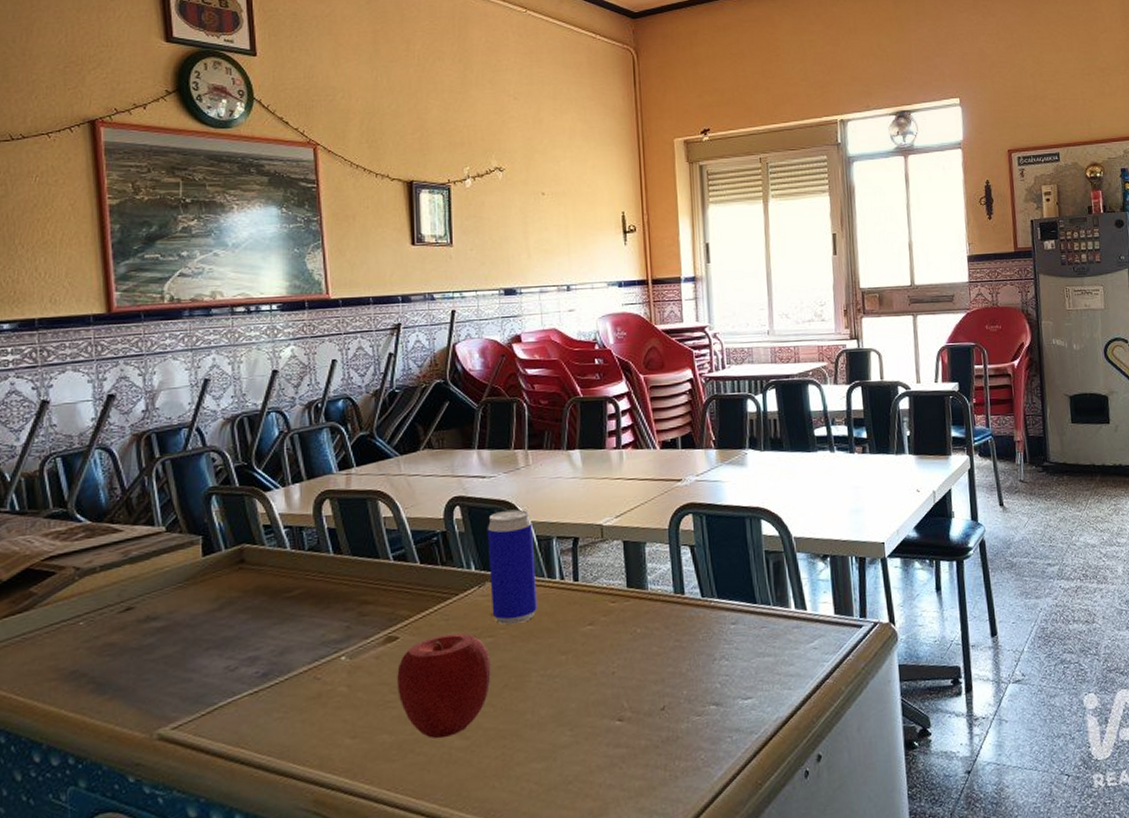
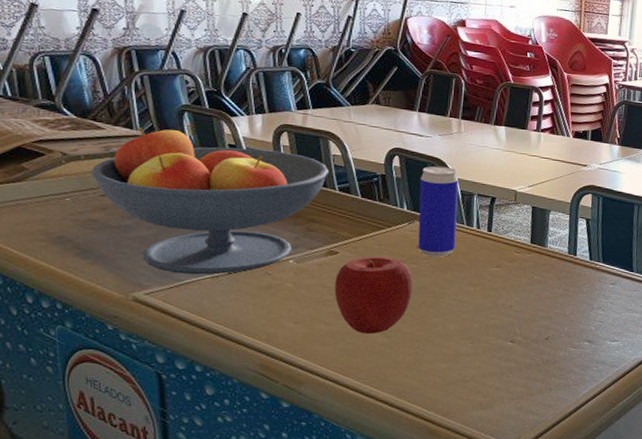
fruit bowl: none [108,519,381,696] -> present [91,127,330,275]

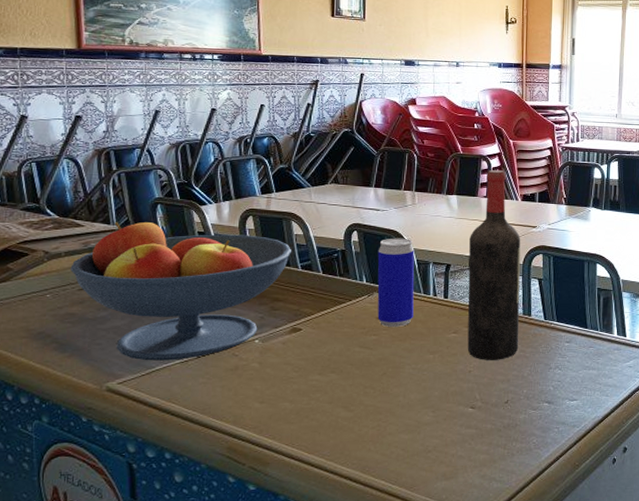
apple: present [334,256,413,334] -> none [298,330,374,410]
wine bottle: none [509,103,570,297] -> present [467,170,521,360]

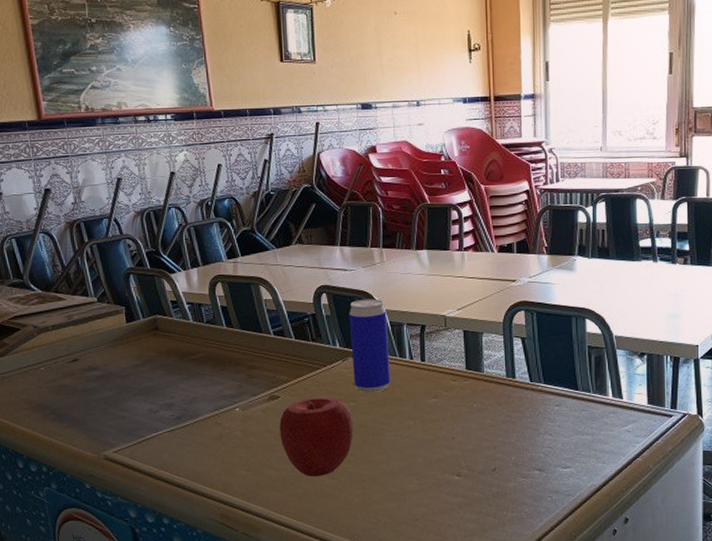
fruit bowl: present [70,222,292,361] -> none [58,293,263,430]
apple: none [298,330,374,410] -> present [279,397,354,477]
wine bottle: present [467,170,521,360] -> none [444,220,504,426]

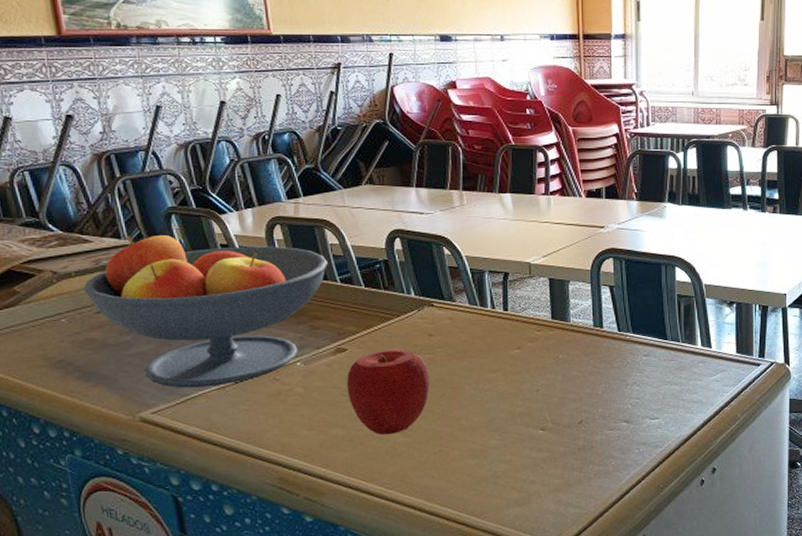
fruit bowl: none [58,293,263,430] -> present [83,235,329,388]
beverage can: present [349,298,390,394] -> none [425,244,470,345]

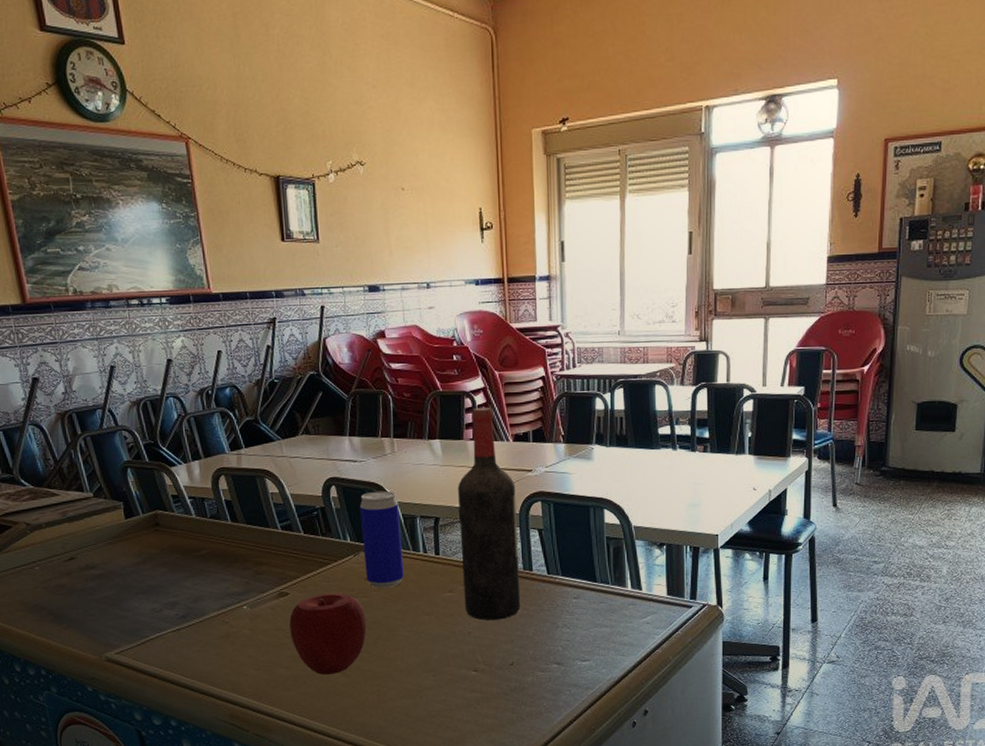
fruit bowl: present [83,235,329,388] -> none [53,488,270,630]
beverage can: none [425,244,470,345] -> present [359,490,404,589]
wine bottle: none [528,163,591,378] -> present [458,408,521,621]

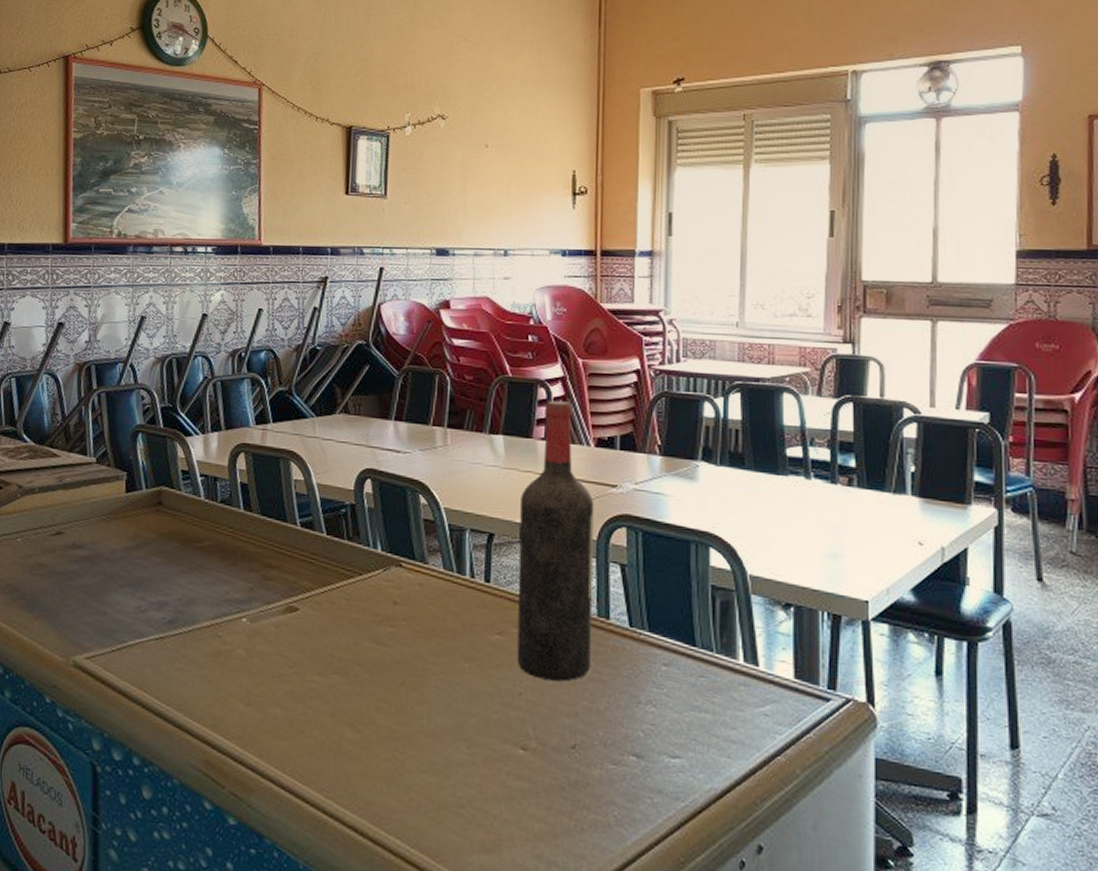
apple: present [289,593,367,675] -> none [293,614,389,726]
beverage can: present [359,490,404,589] -> none [395,491,446,618]

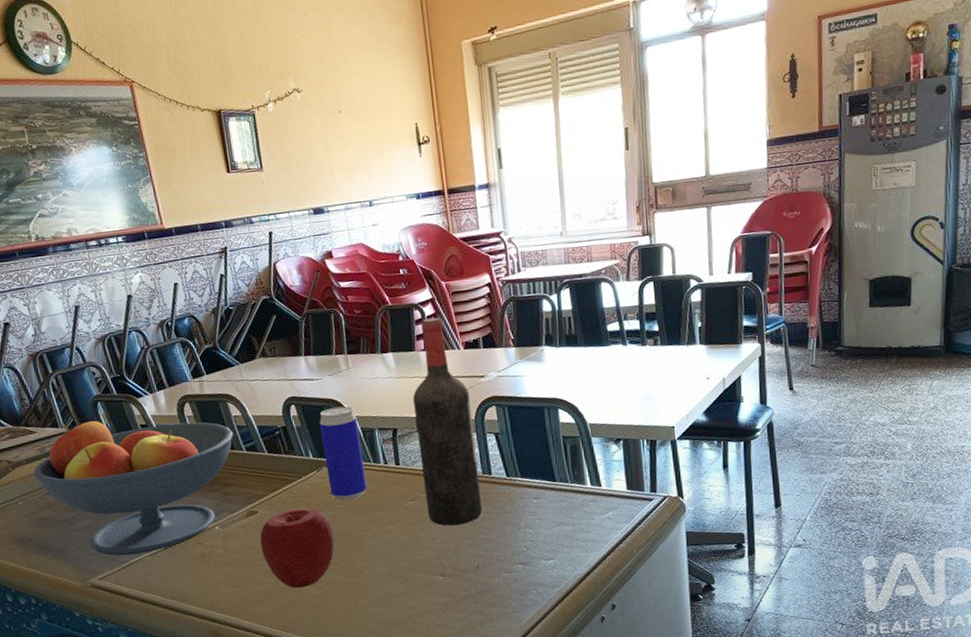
fruit bowl: none [43,453,290,635] -> present [33,421,234,556]
apple: none [293,614,389,726] -> present [260,508,335,589]
beverage can: none [395,491,446,618] -> present [319,406,367,501]

